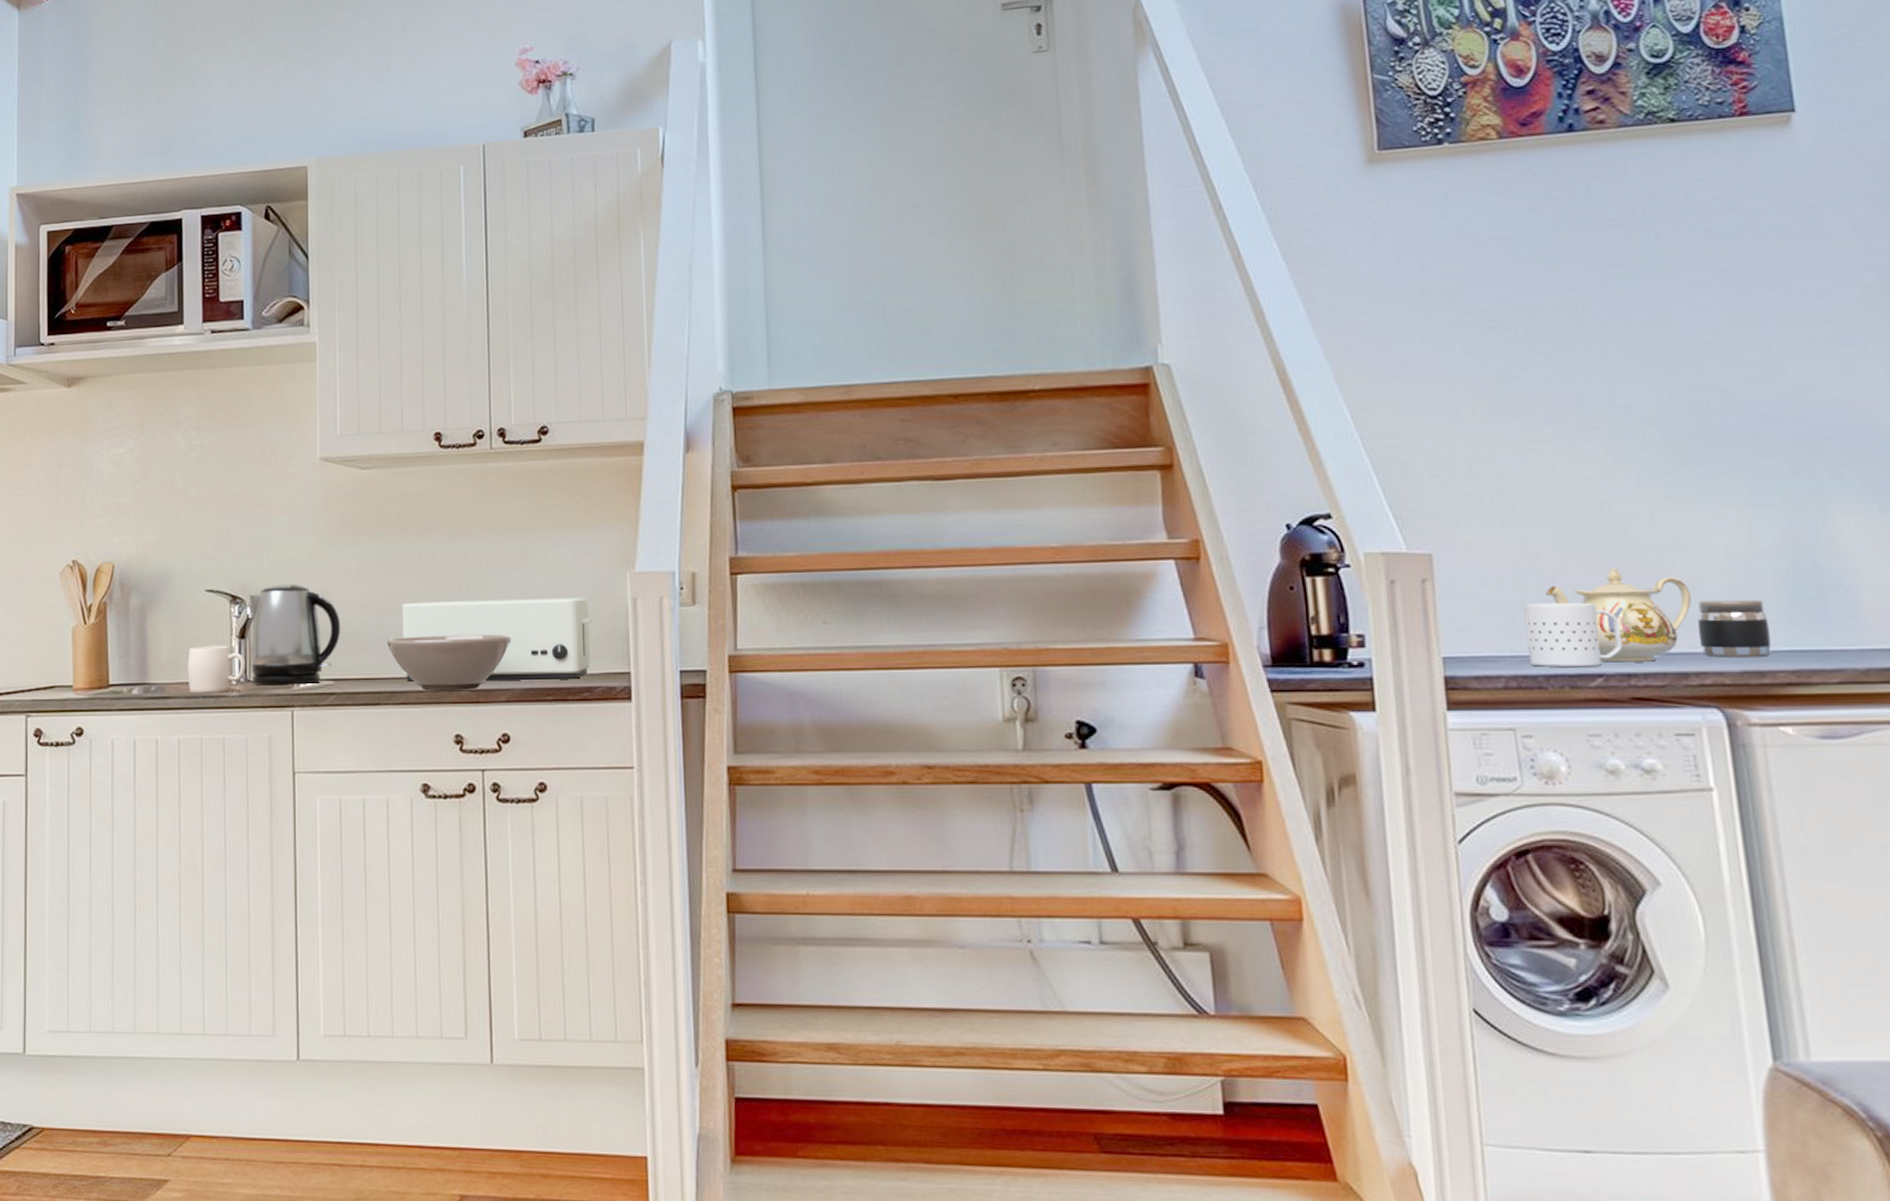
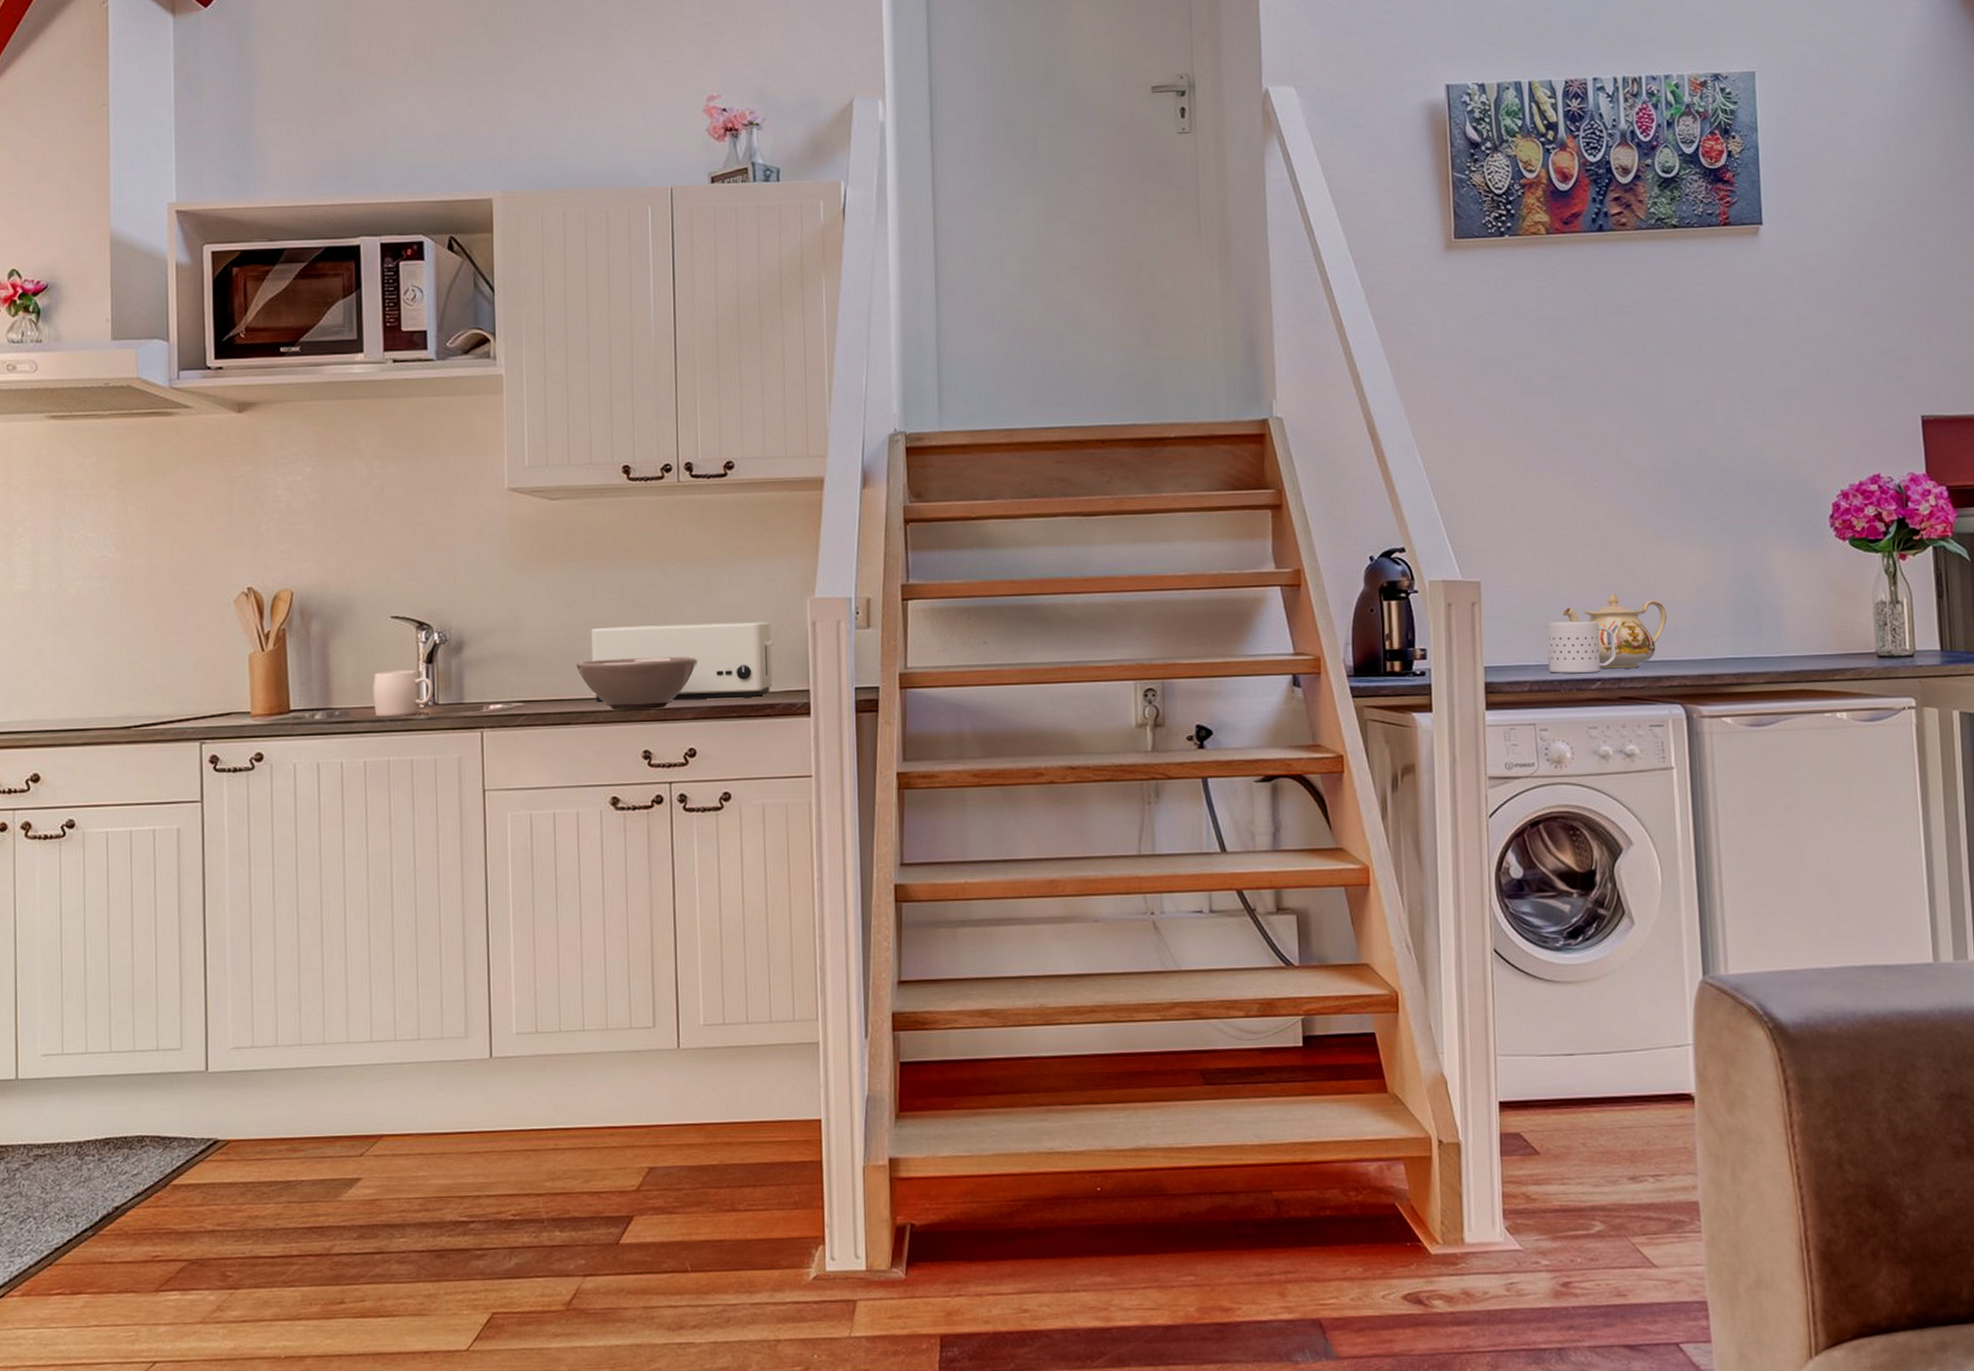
kettle: present [250,584,341,686] -> none [437,610,531,708]
jar: present [1697,599,1771,659] -> none [1670,617,1720,665]

